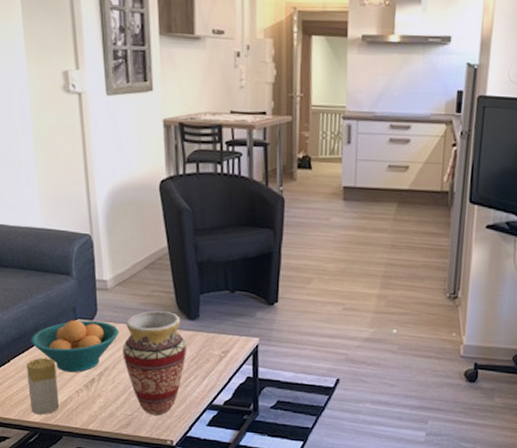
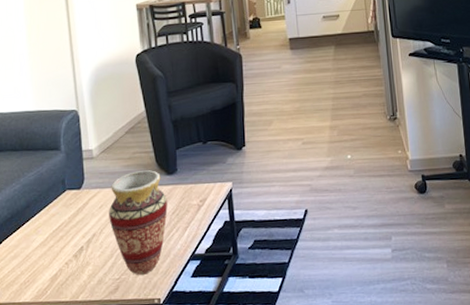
candle: present [27,357,60,415] -> none [18,233,50,294]
fruit bowl: present [31,319,119,373] -> none [22,189,105,245]

